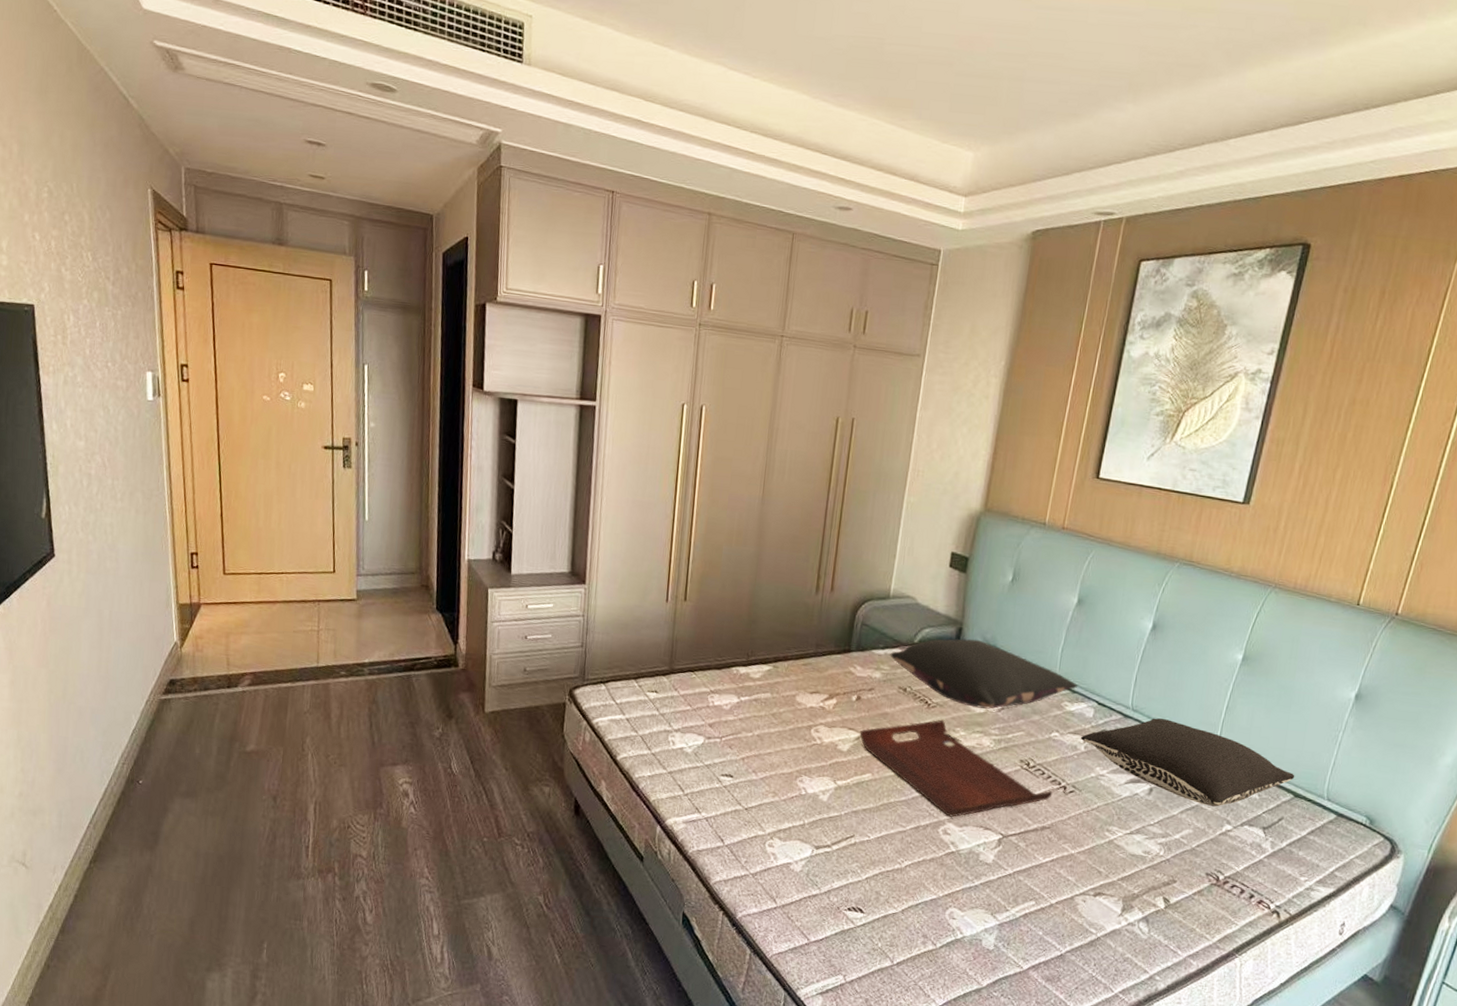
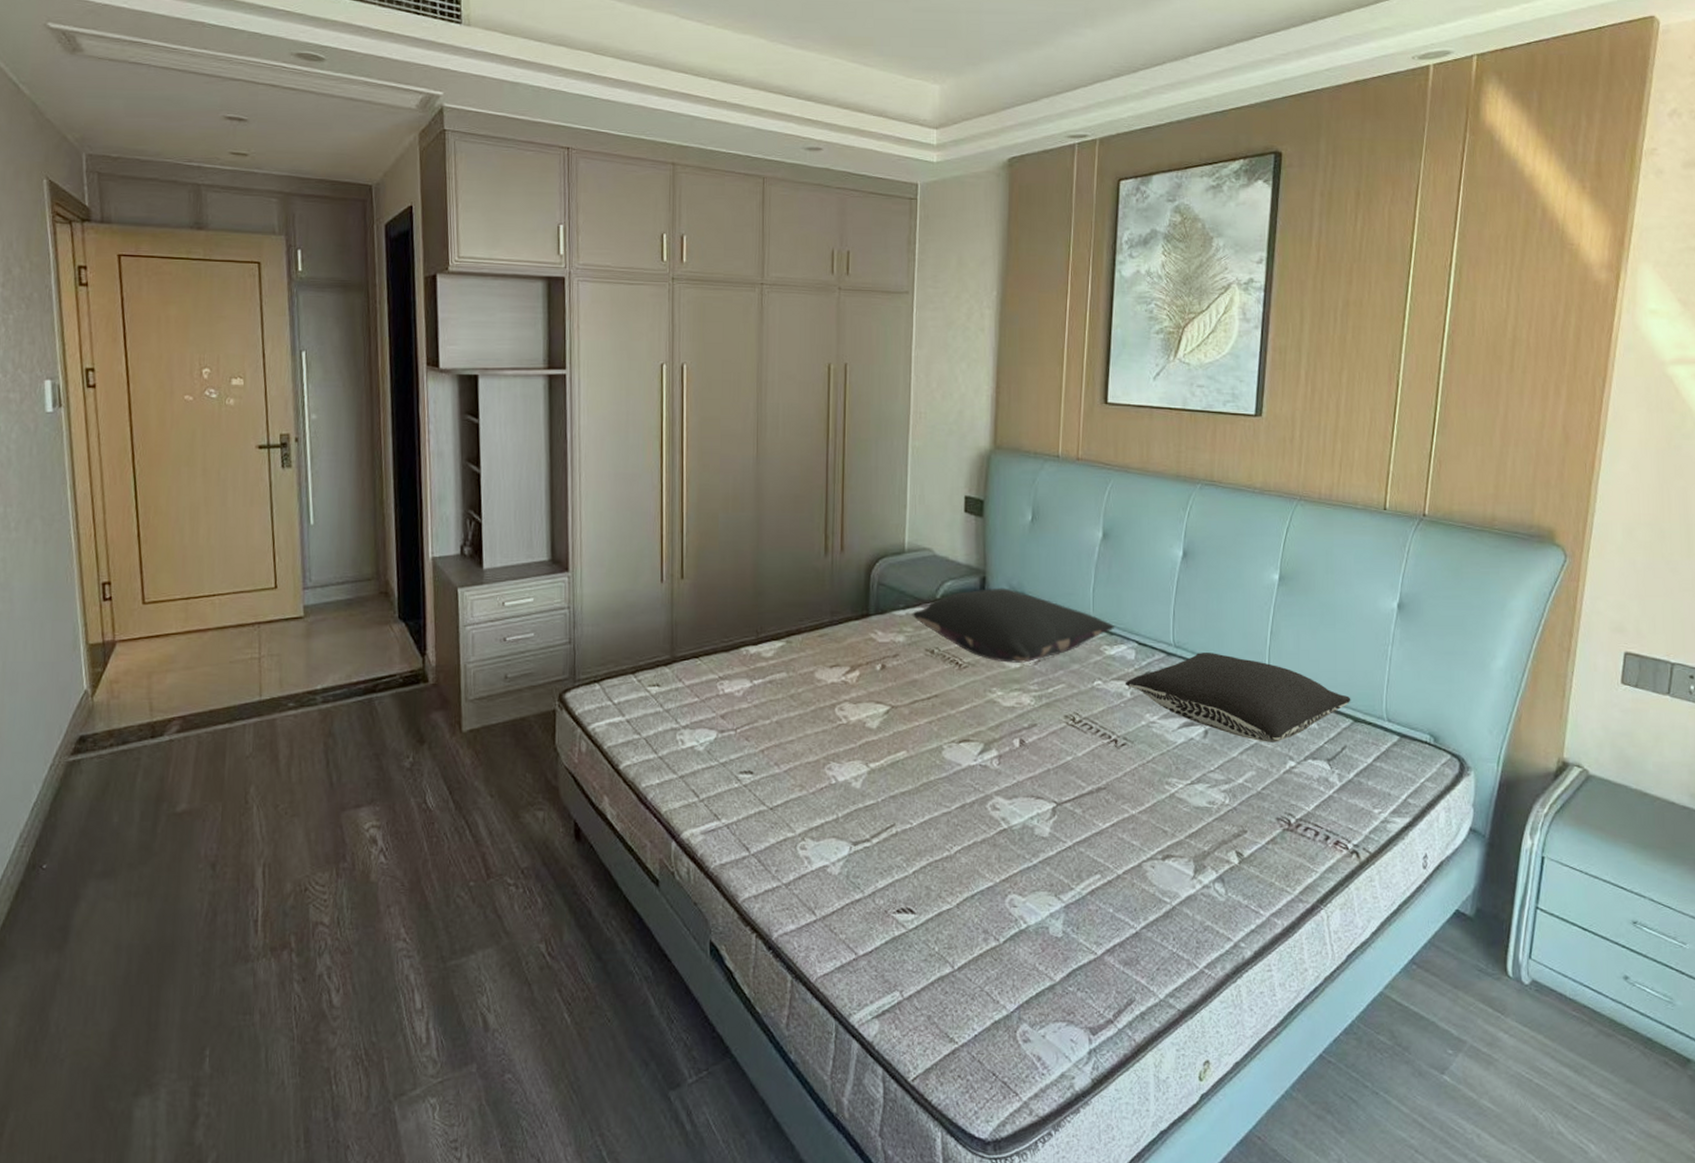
serving tray: present [860,719,1053,817] -> none [889,680,1104,789]

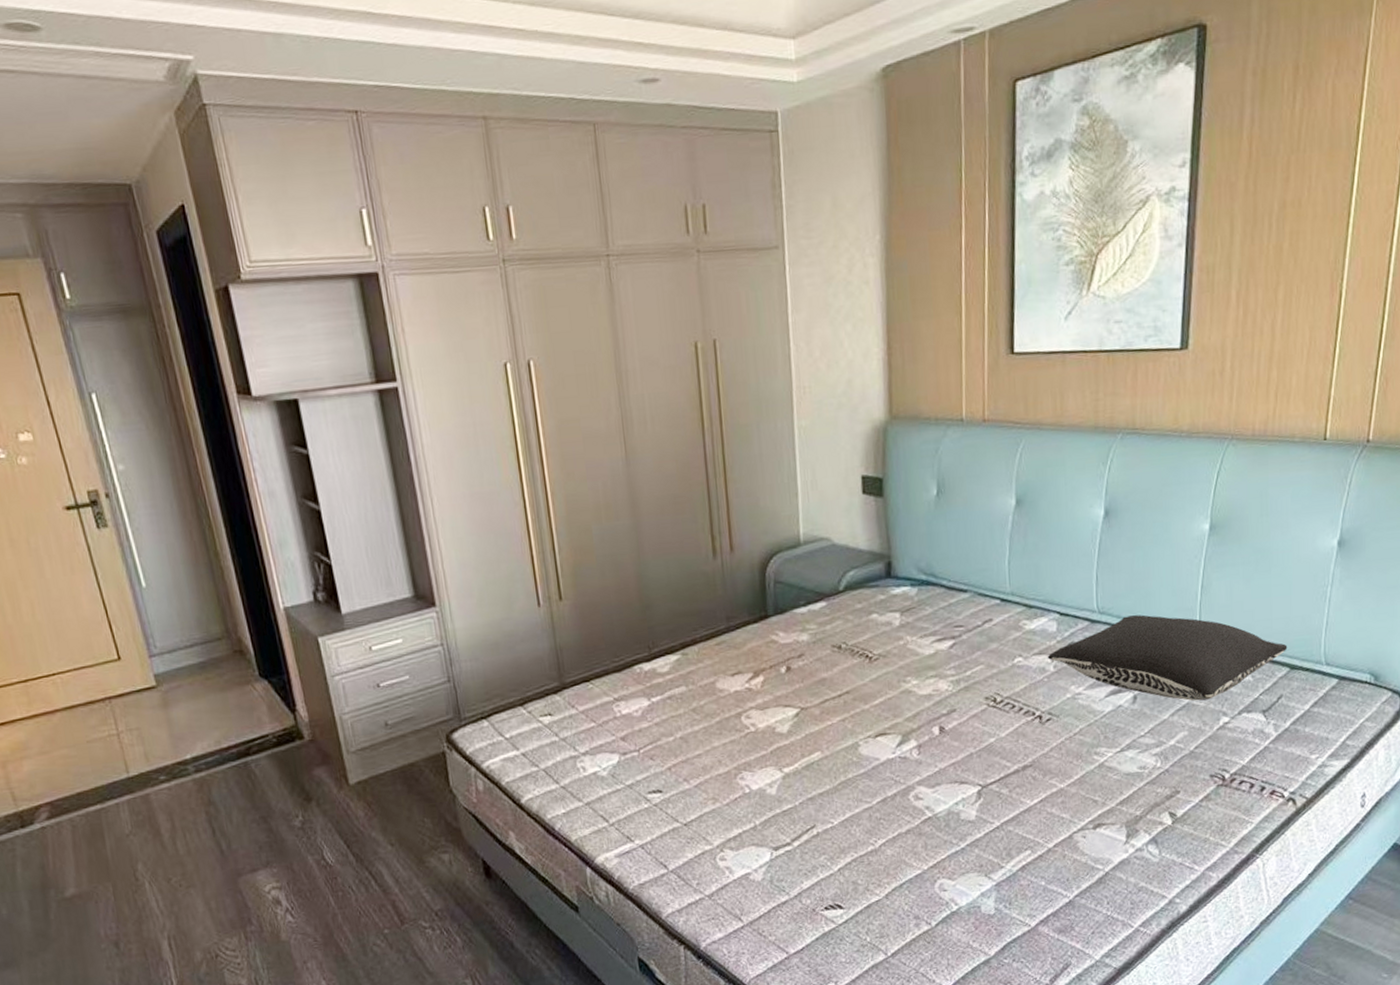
pillow: present [912,588,1115,664] -> none [814,571,1034,650]

